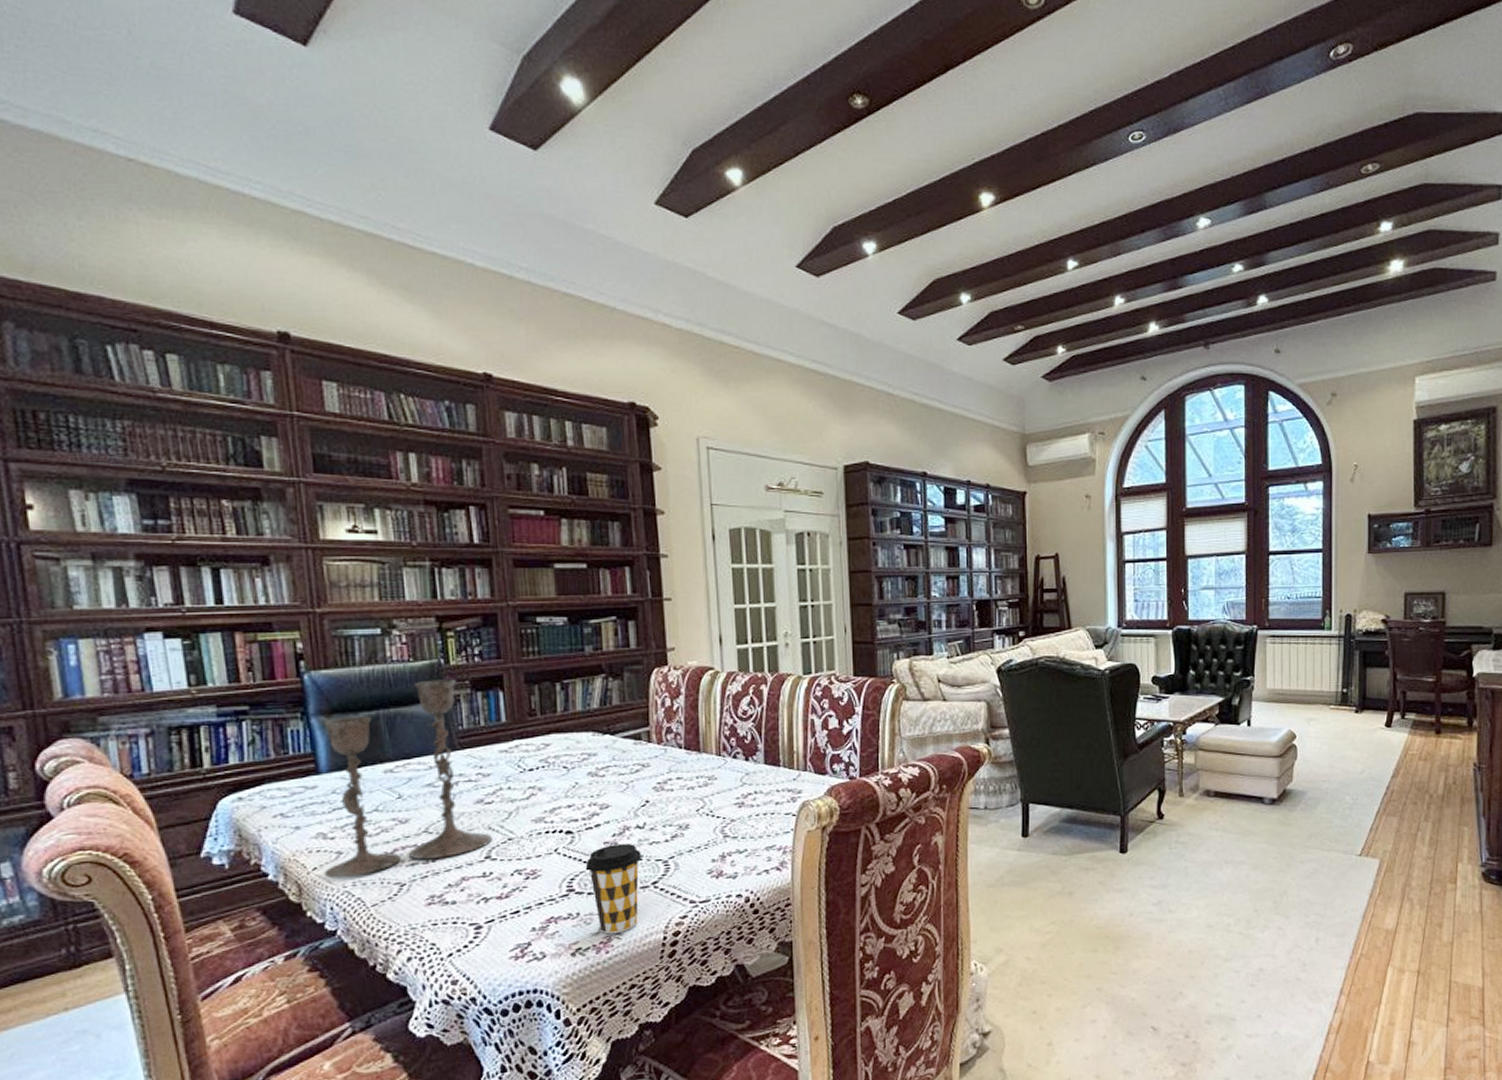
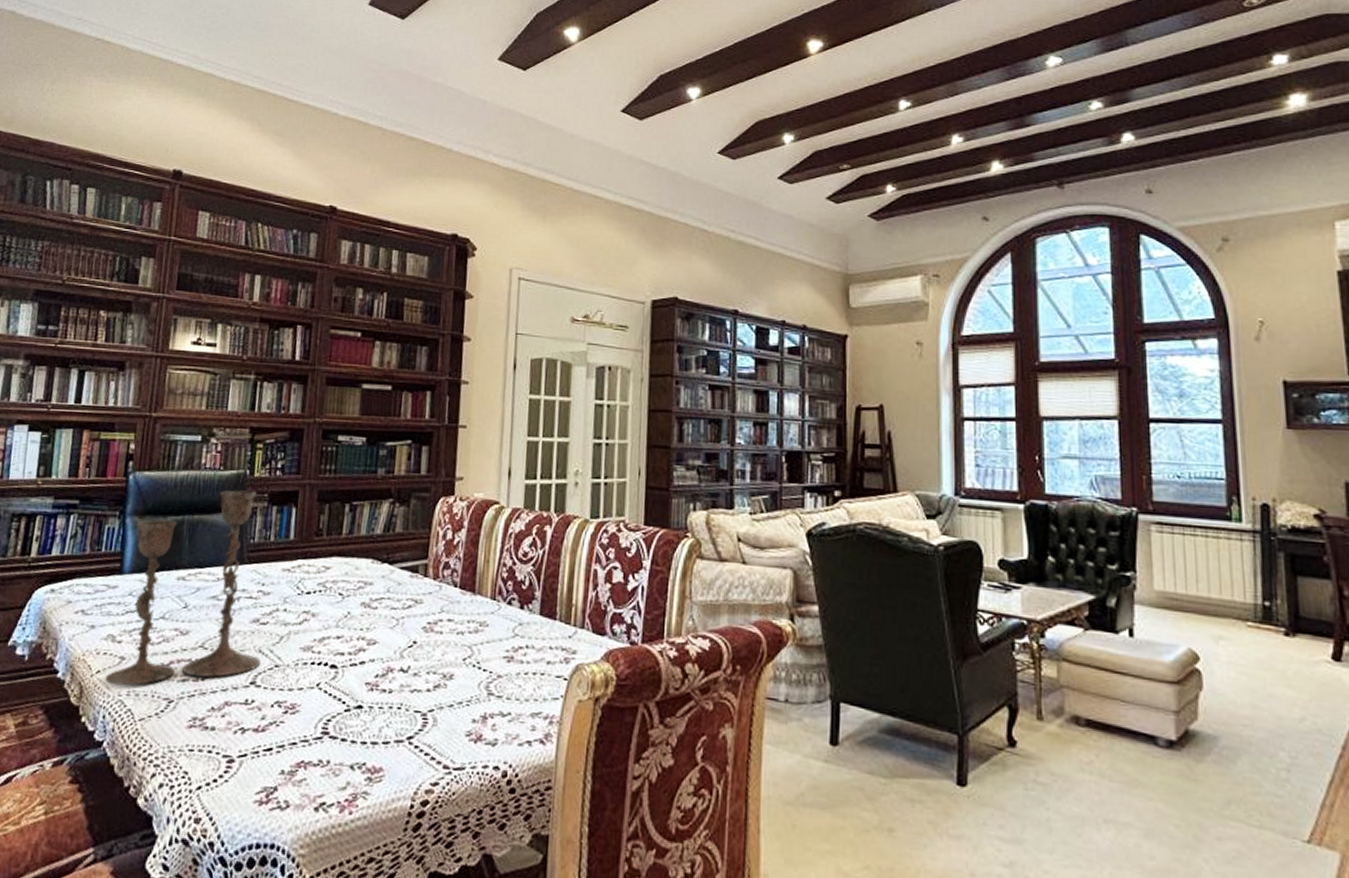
coffee cup: present [585,844,643,934] -> none [343,686,402,793]

